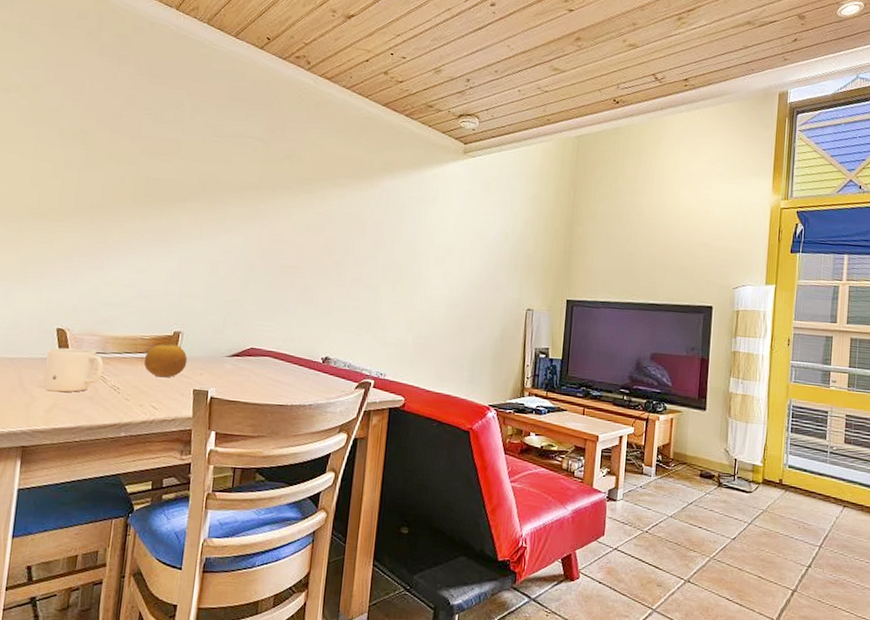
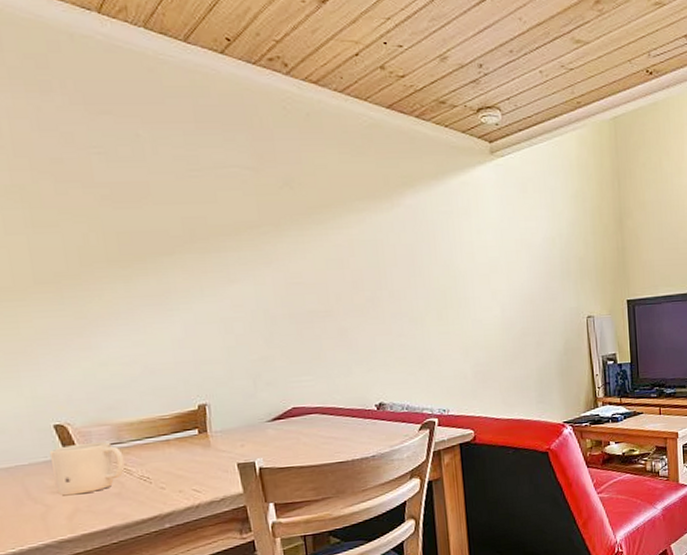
fruit: present [143,344,188,378] -> none [170,419,223,458]

